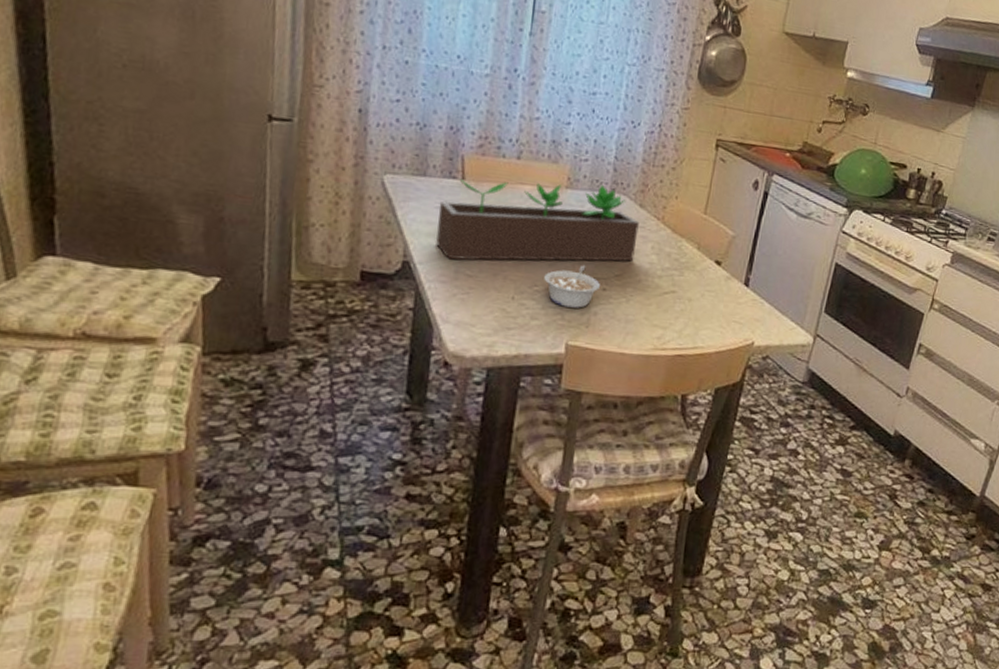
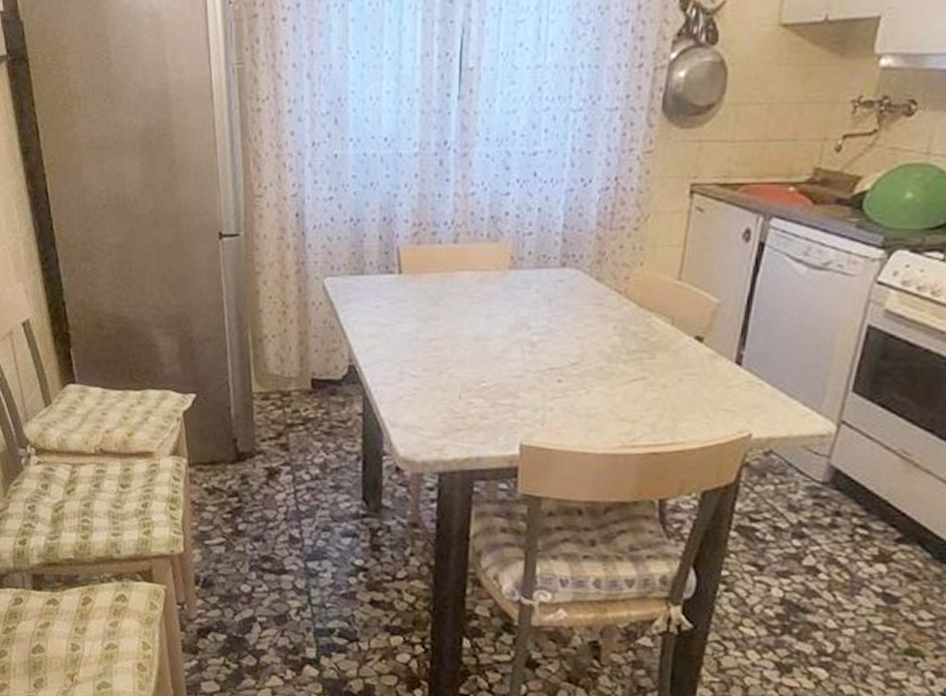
succulent planter: present [435,179,639,262] -> none [377,259,597,360]
legume: present [544,265,600,308] -> none [491,355,554,404]

